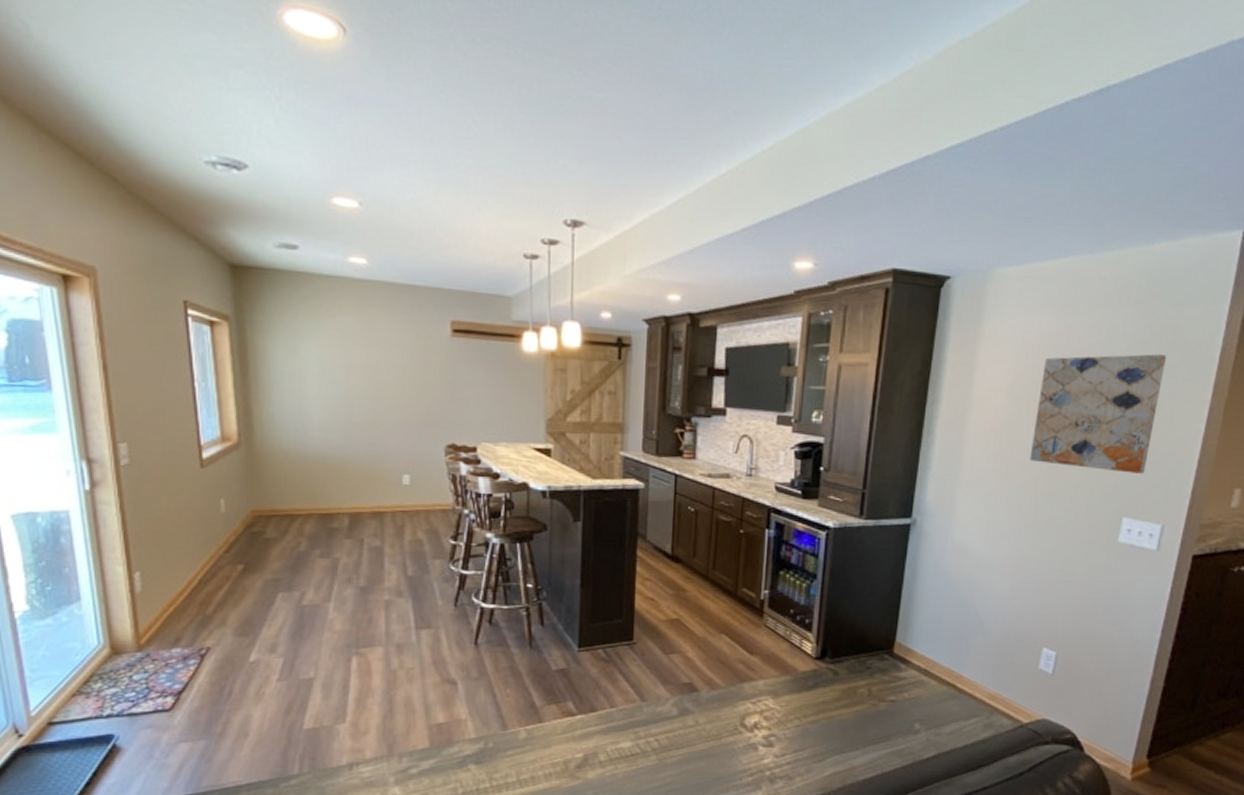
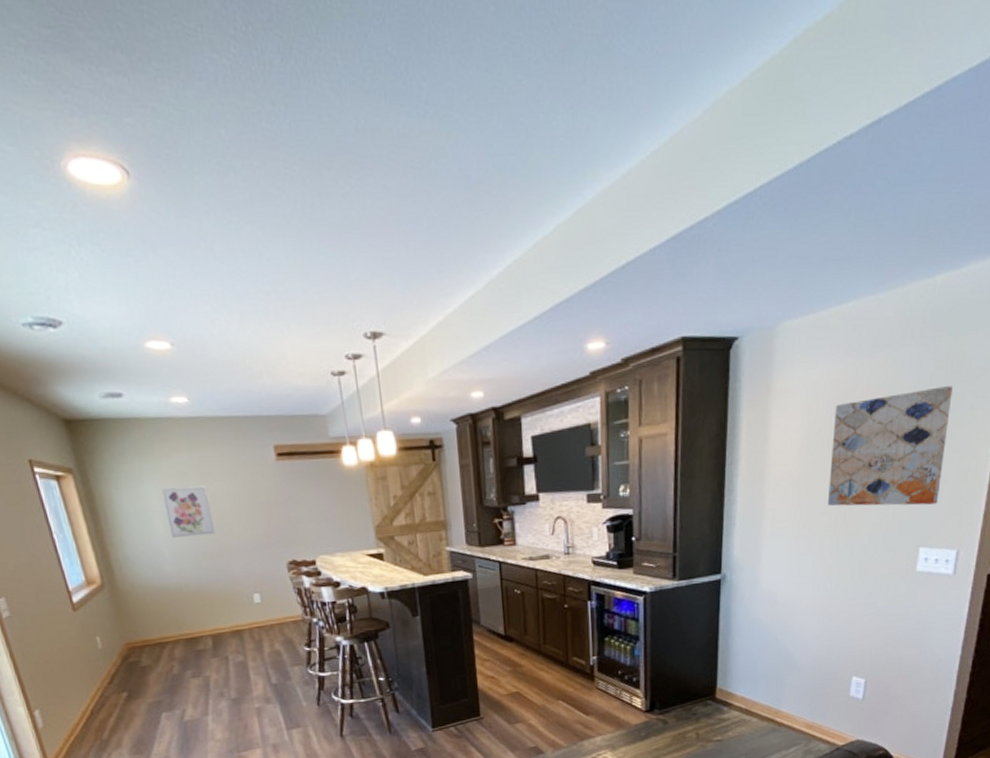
wall art: none [322,350,373,405] -> present [162,486,216,538]

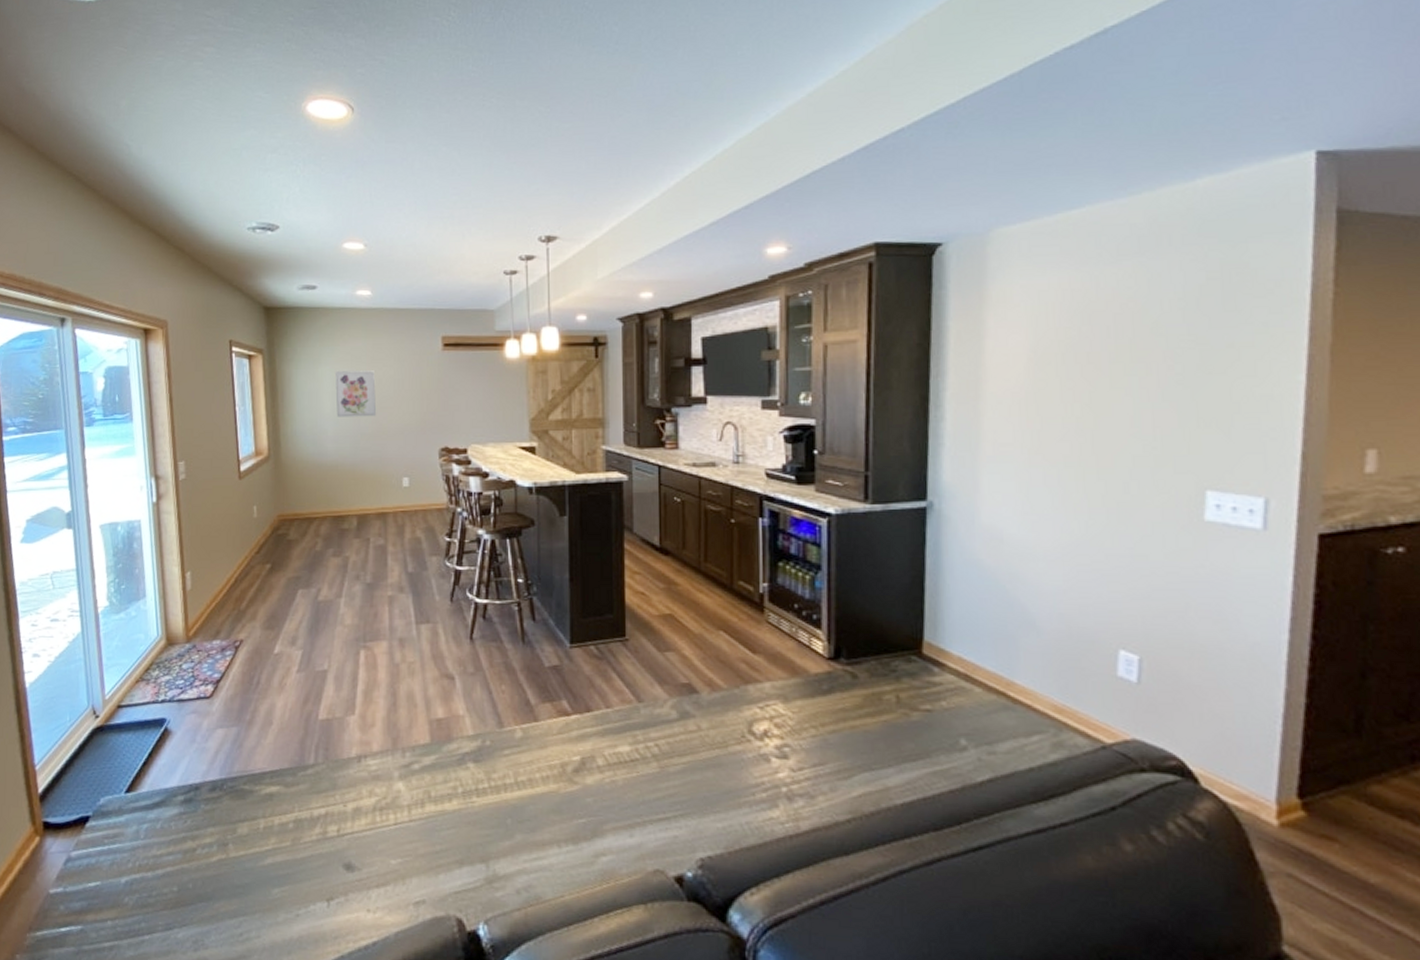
wall art: present [827,386,952,506] -> none [1067,299,1235,438]

